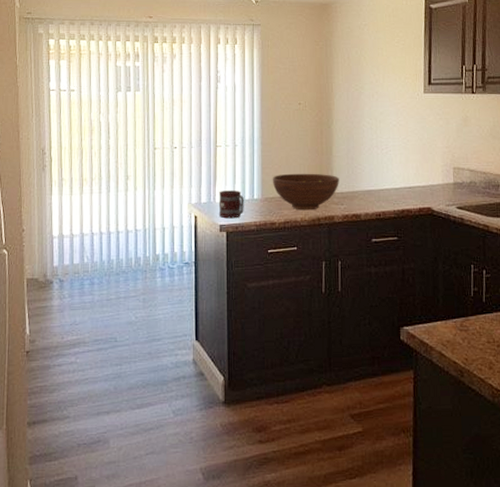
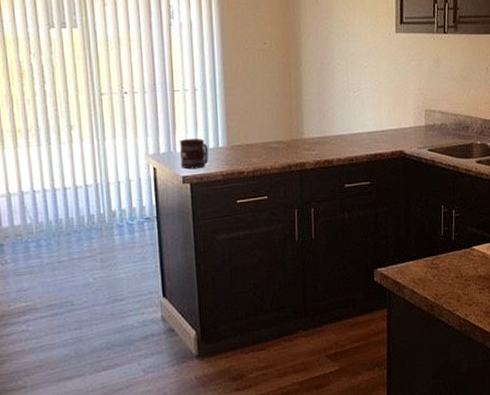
fruit bowl: present [272,173,339,211] -> none [238,118,310,158]

